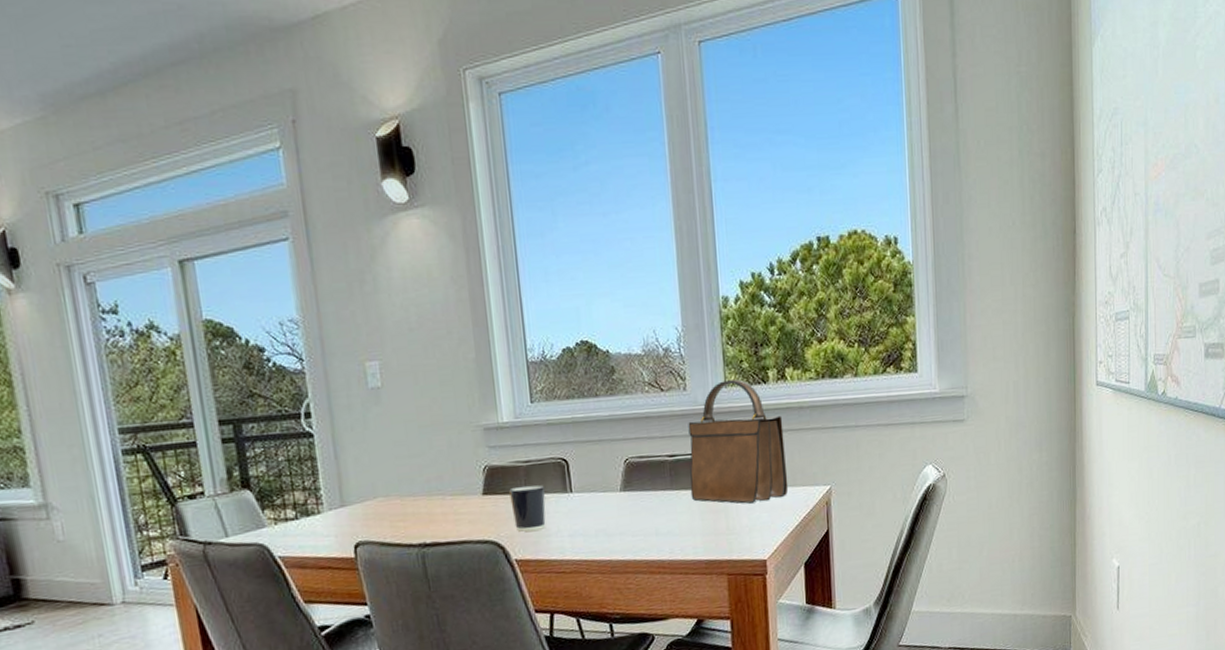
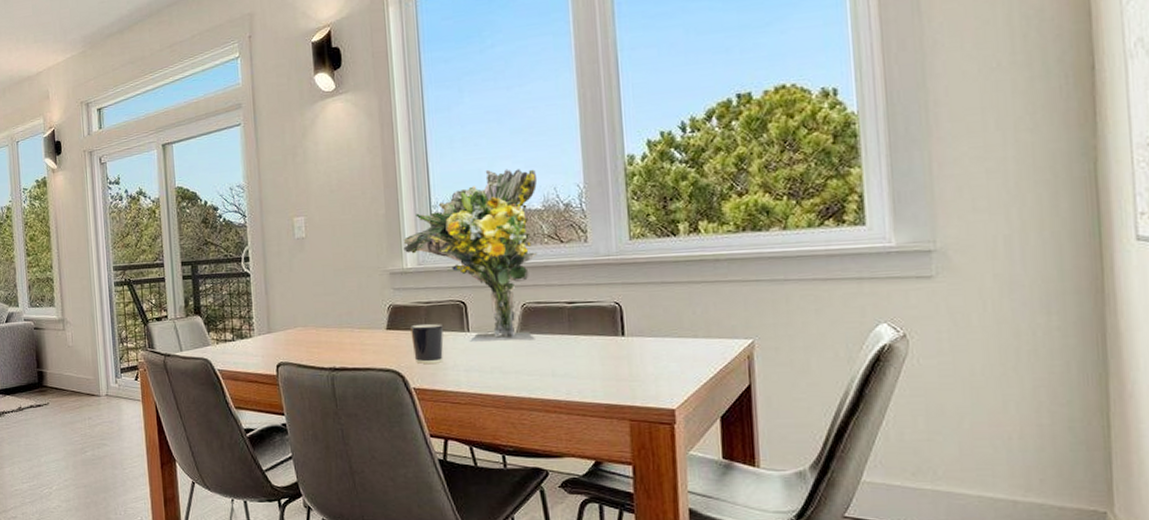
bouquet: none [497,308,639,504] -> present [403,169,538,342]
handbag: present [688,379,789,504] -> none [588,232,702,352]

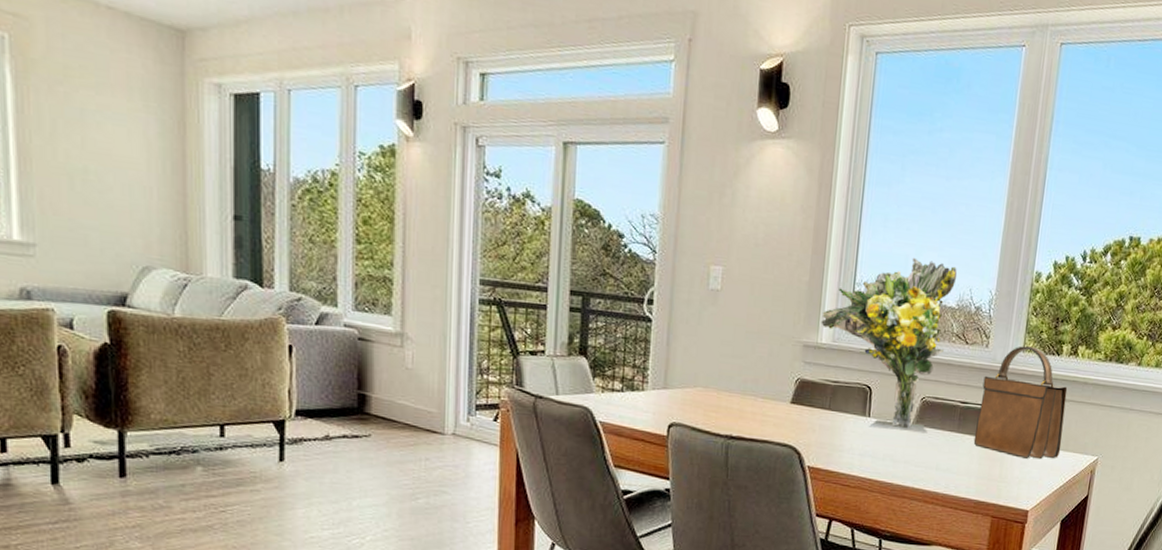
mug: present [410,323,444,364] -> none [813,402,846,444]
handbag: none [588,232,702,352] -> present [973,346,1068,460]

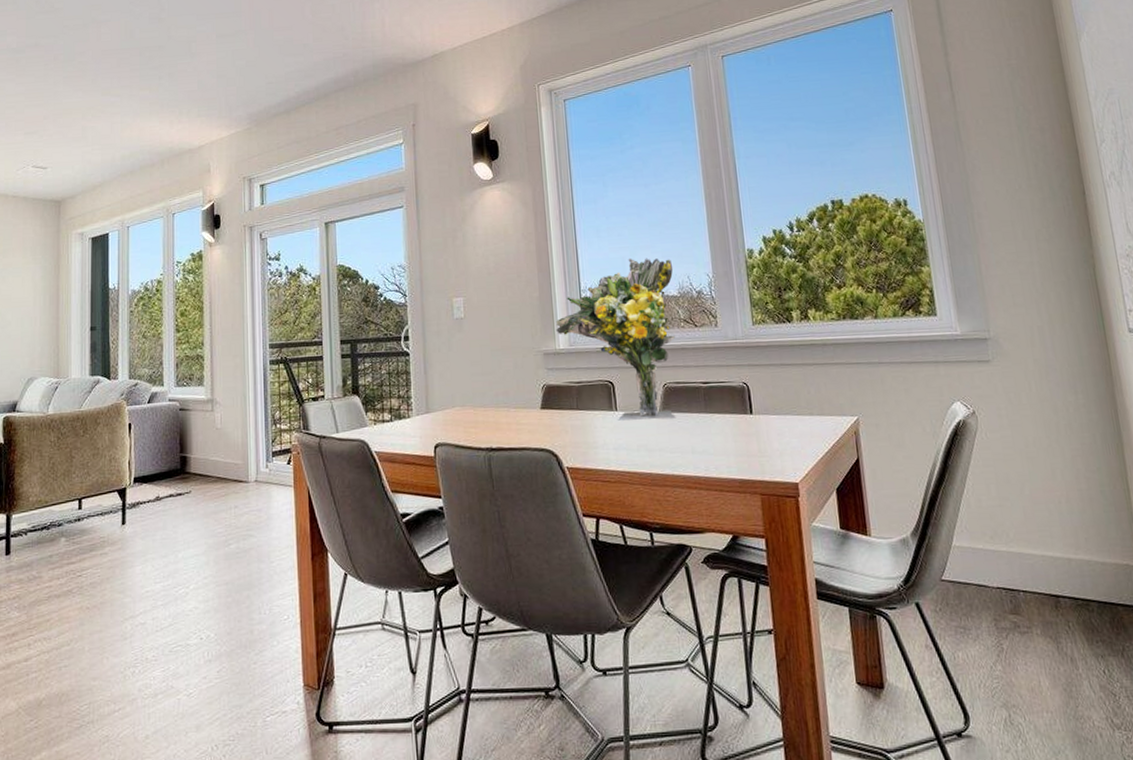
handbag: present [973,346,1068,460] -> none [720,318,817,429]

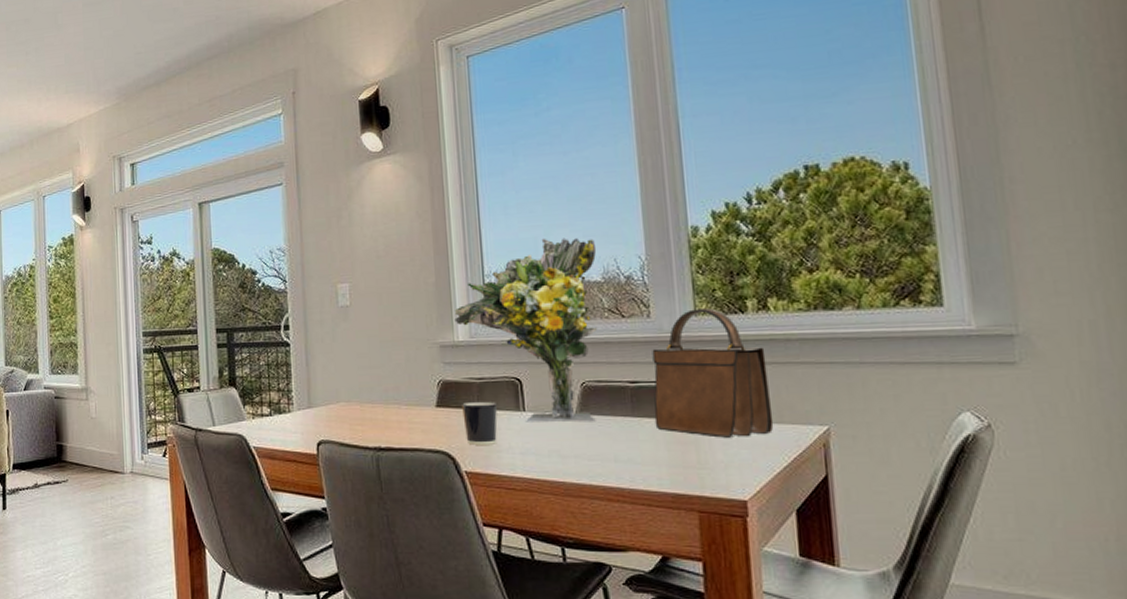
mug: none [563,402,594,443] -> present [462,401,498,445]
handbag: none [720,318,817,429] -> present [652,308,774,438]

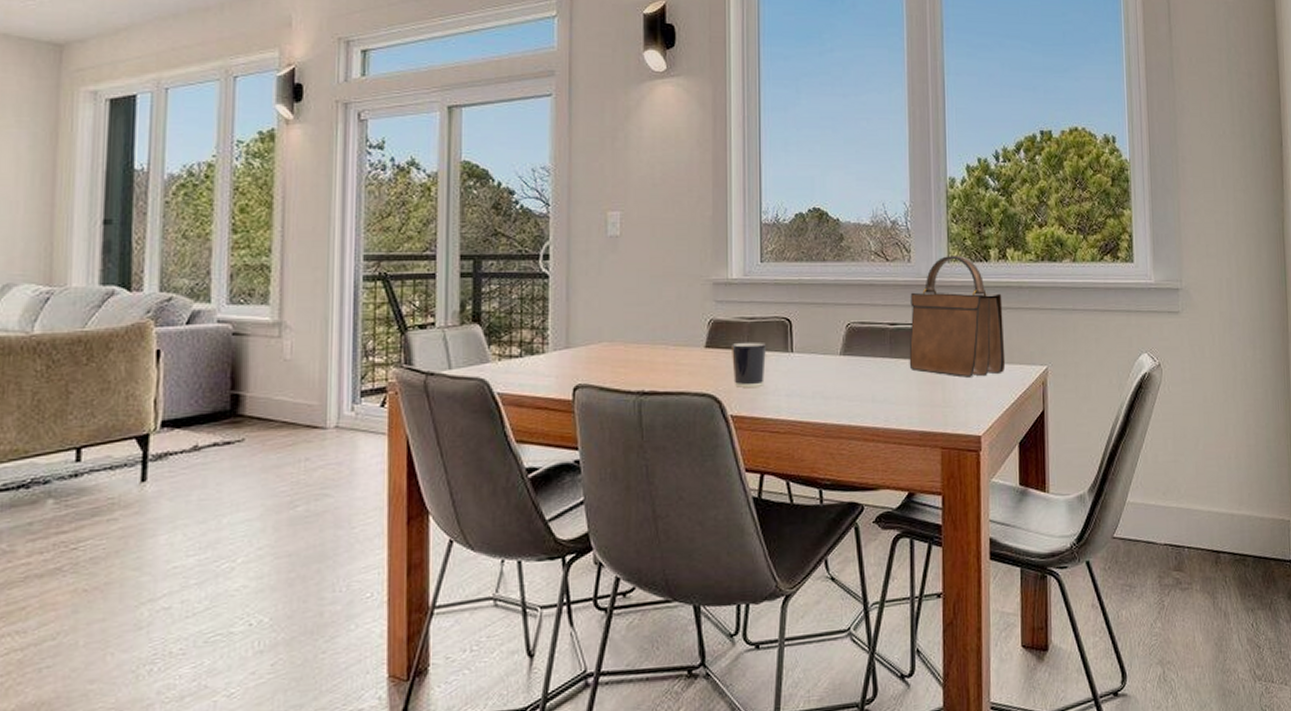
bouquet: present [454,238,597,423] -> none [729,178,868,364]

